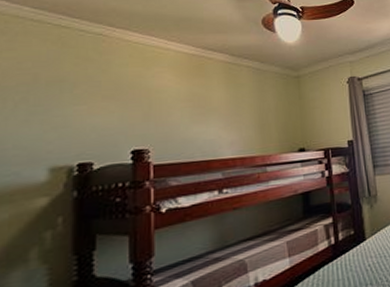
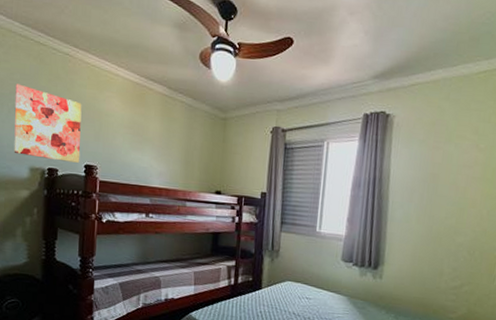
wall art: none [23,73,125,155] -> present [14,83,82,164]

